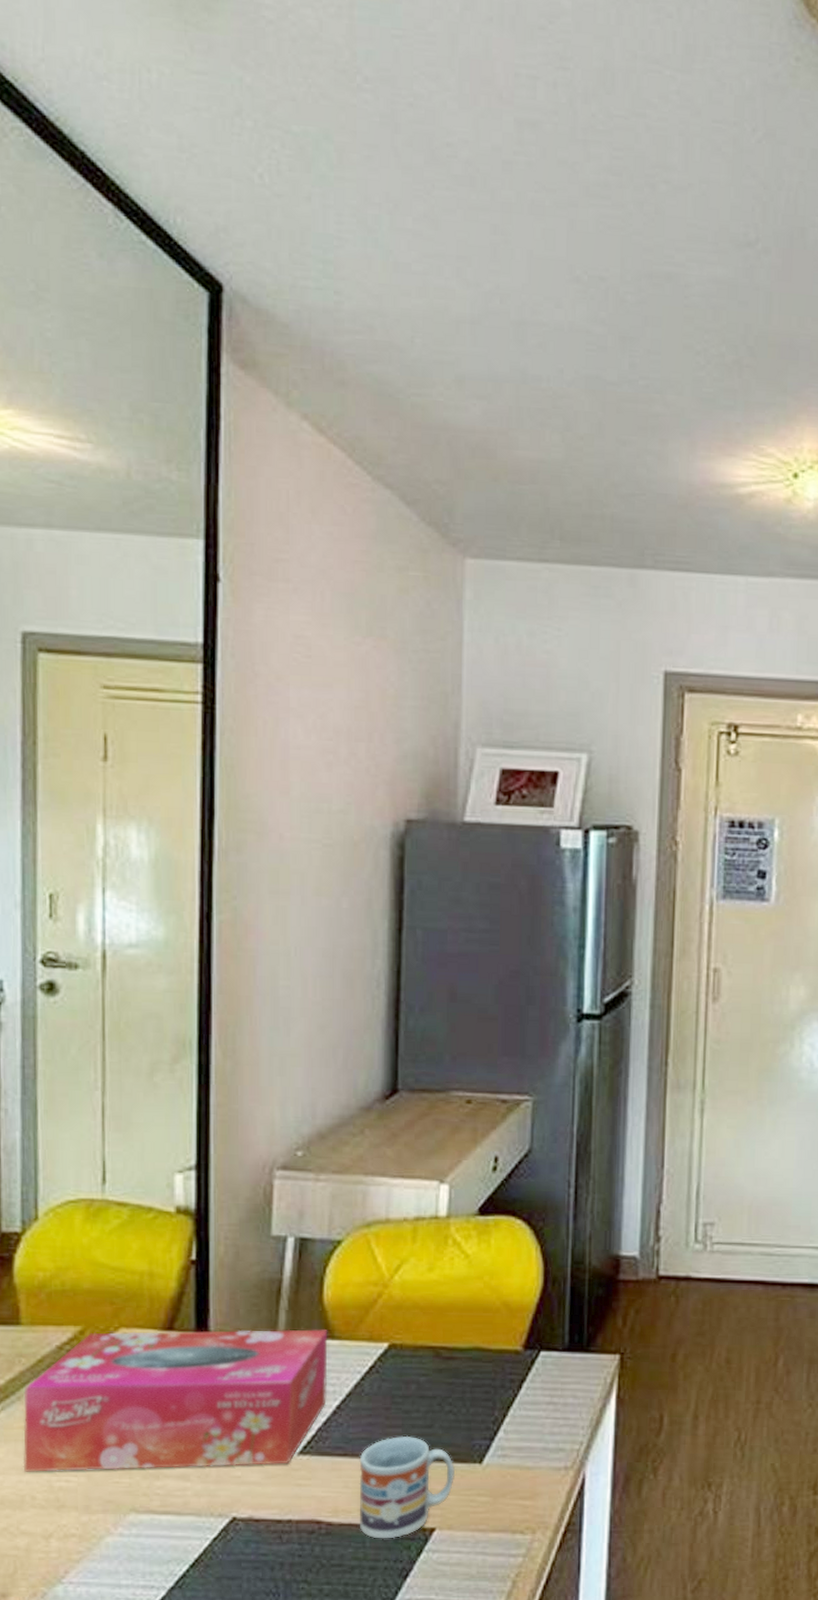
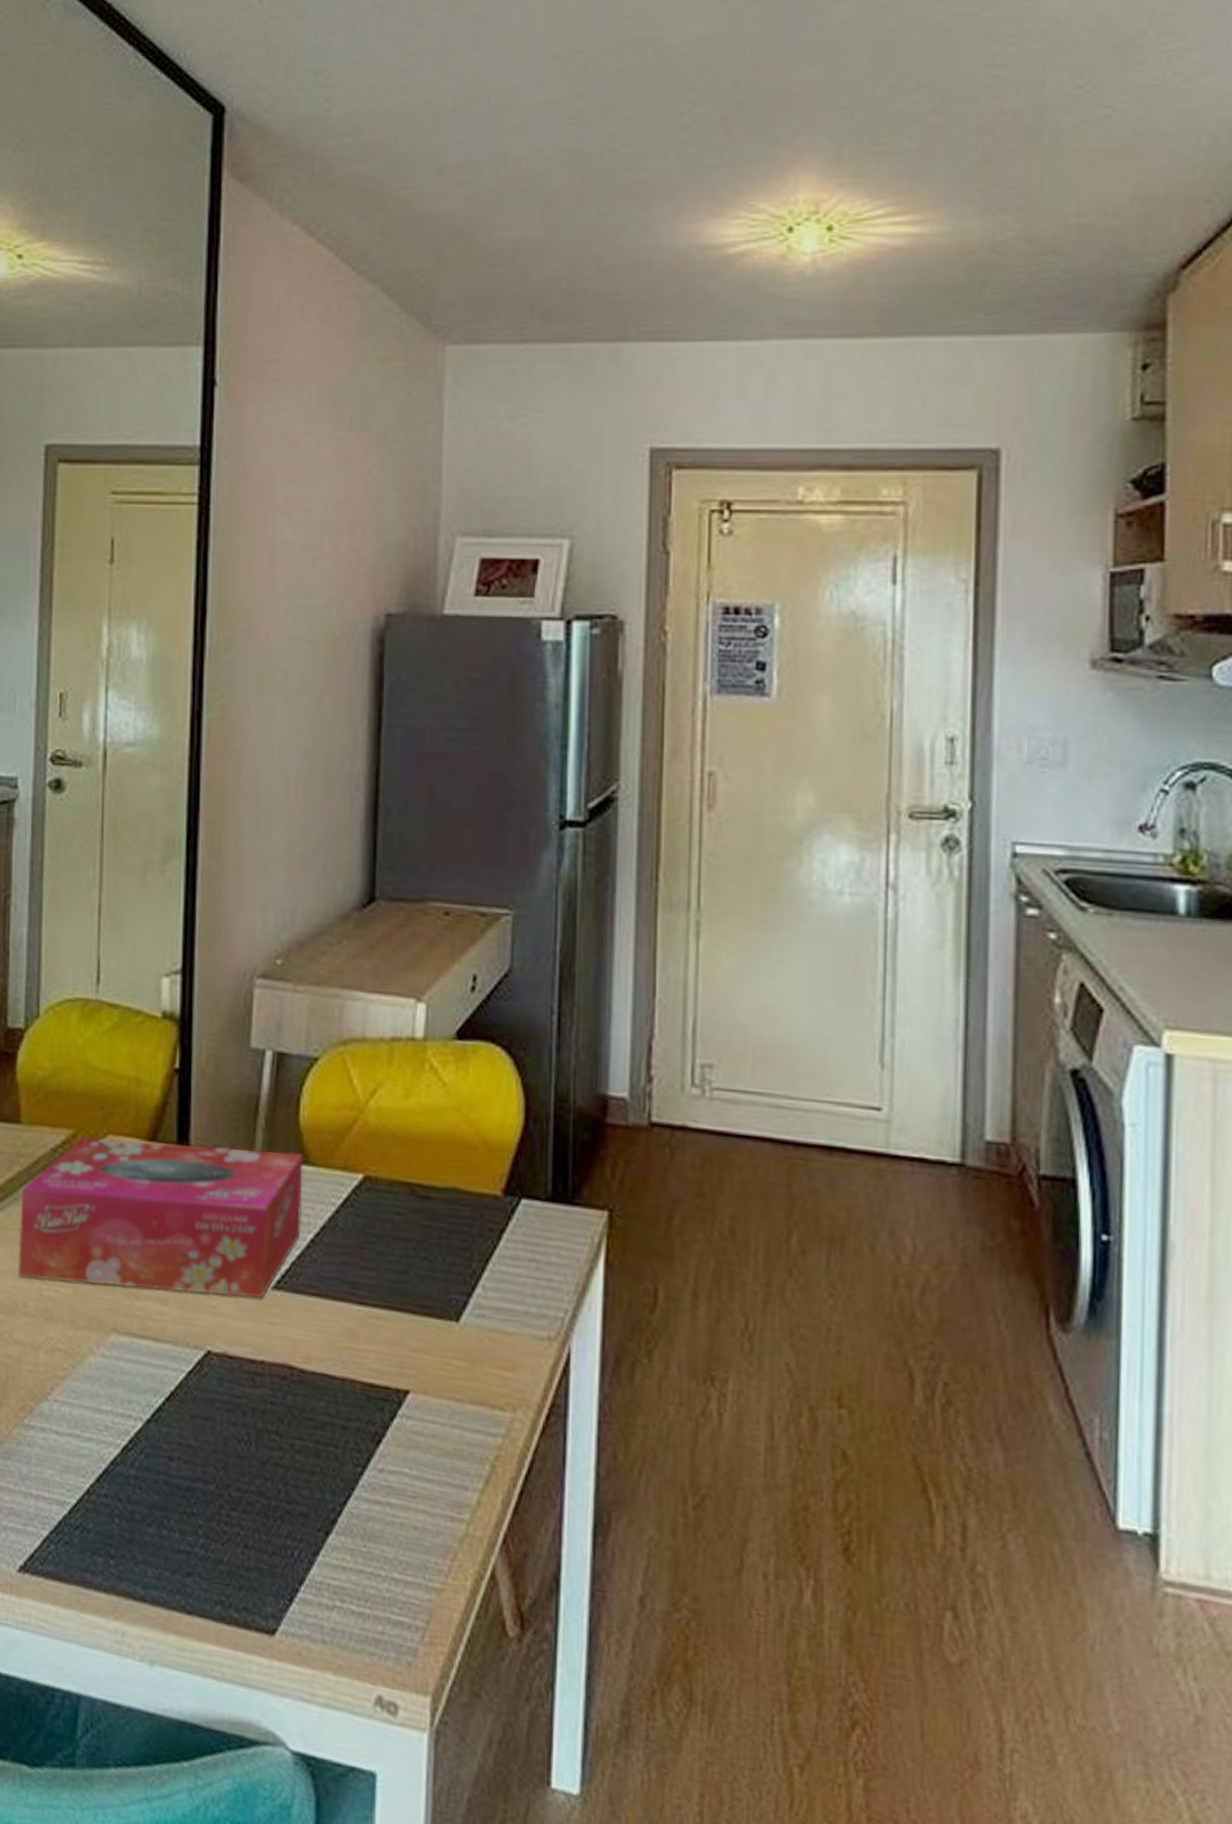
cup: present [359,1435,456,1539] -> none [332,1280,431,1397]

